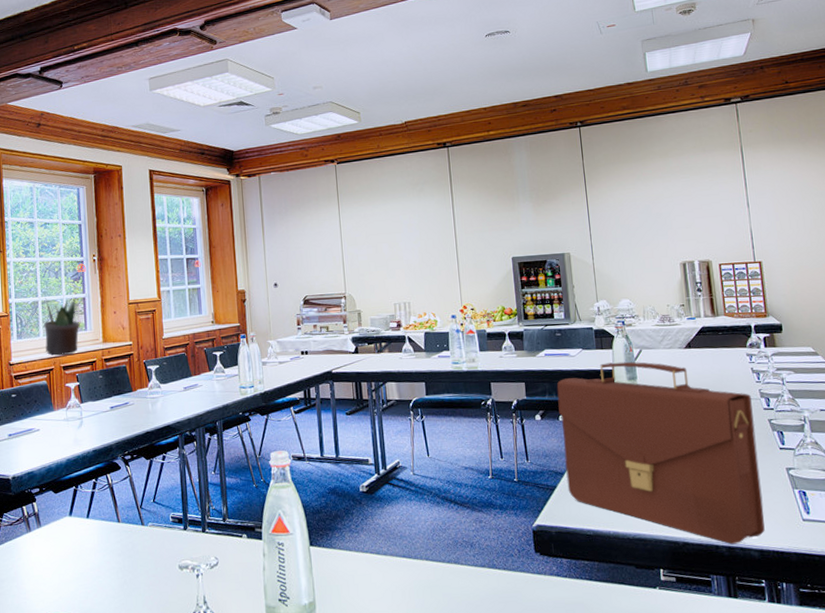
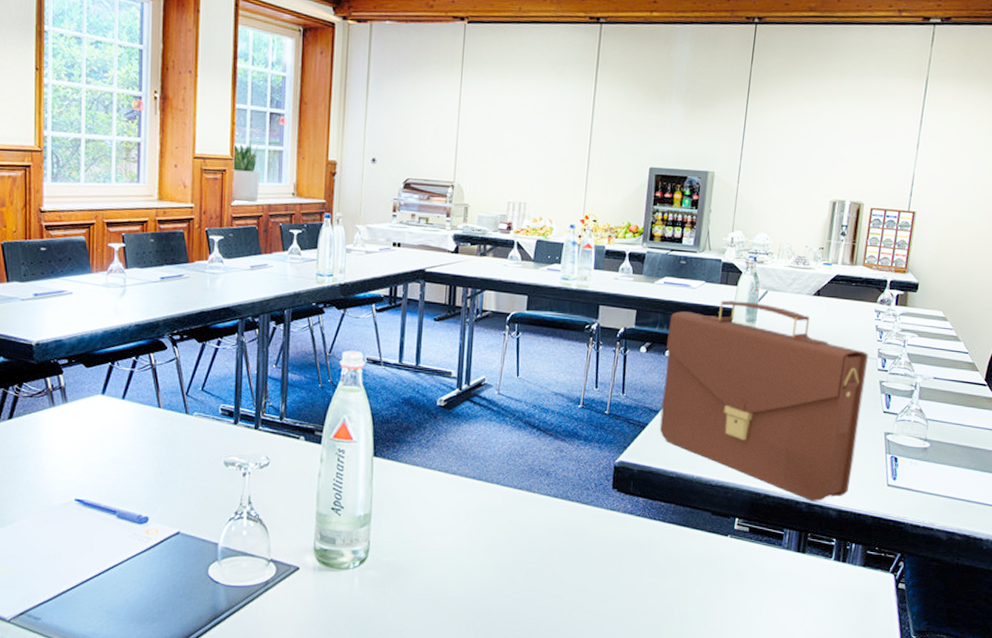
planter: present [44,298,80,356] -> none [86,136,132,209]
planter: none [159,283,184,334] -> present [231,141,260,202]

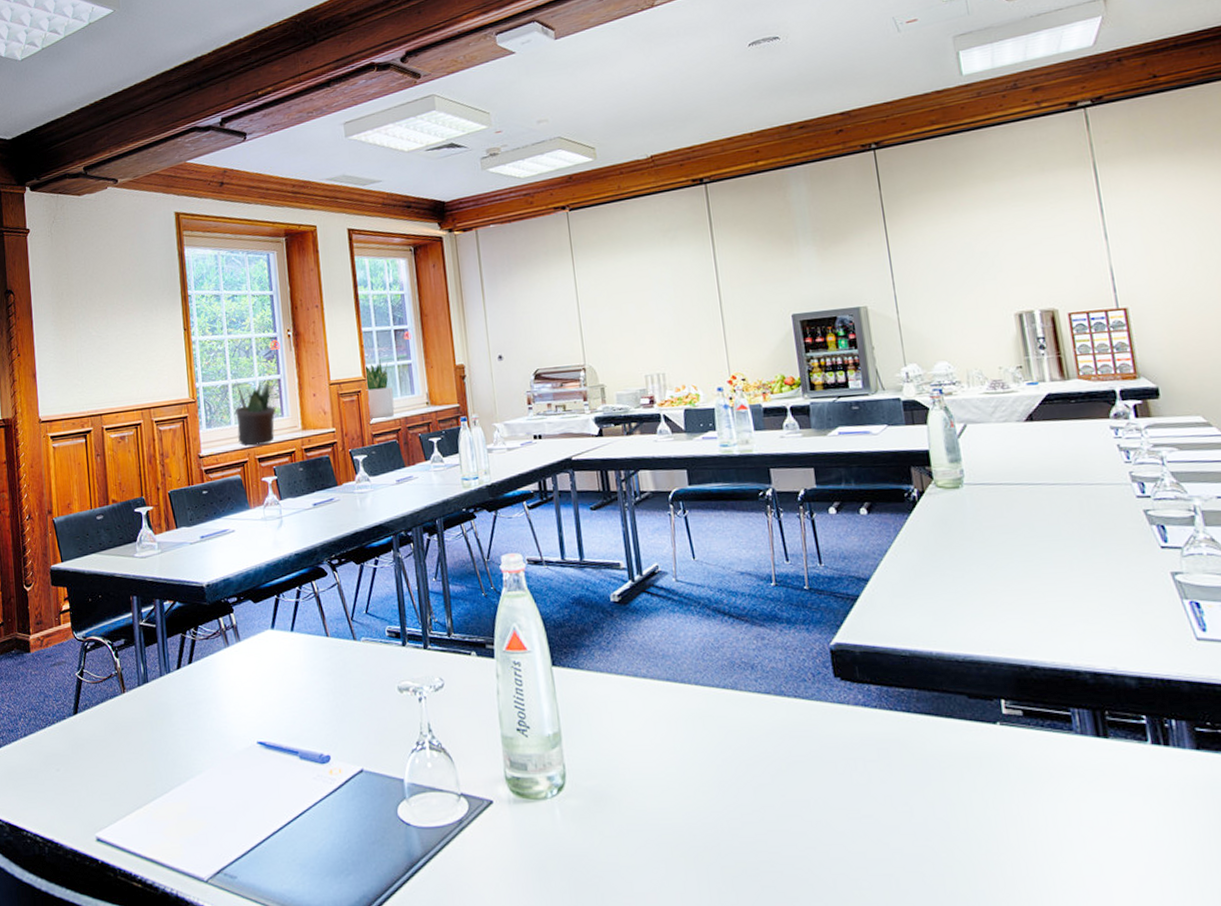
planter: none [86,136,132,209] -> present [235,379,276,446]
briefcase: present [659,300,869,501] -> none [855,439,1144,669]

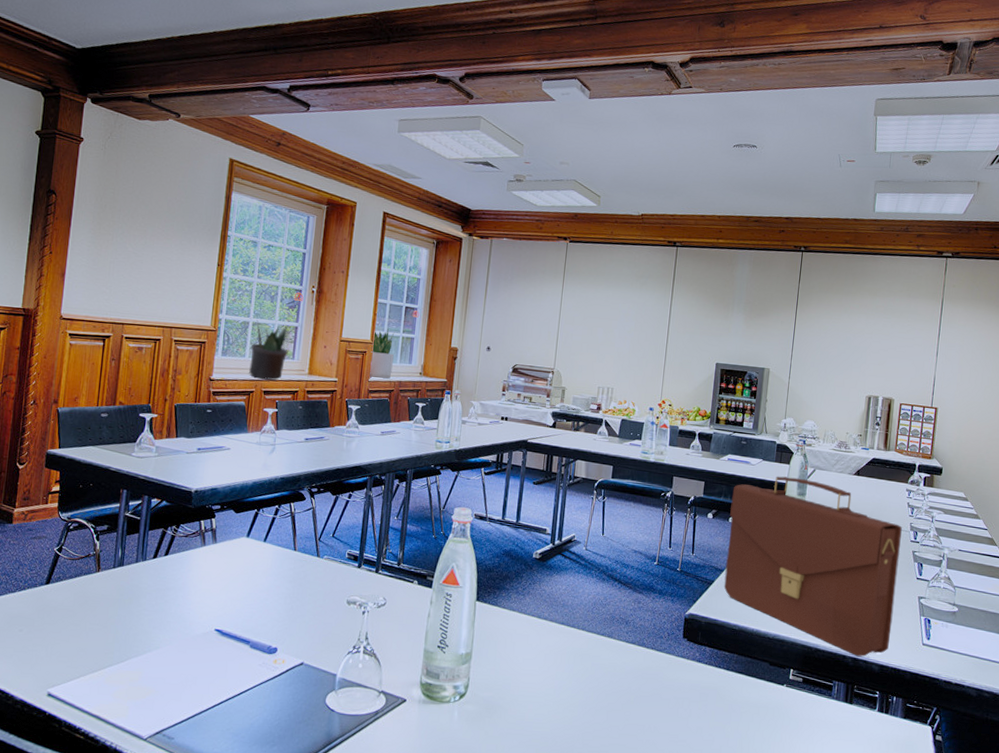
briefcase: none [855,439,1144,669] -> present [724,476,902,656]

